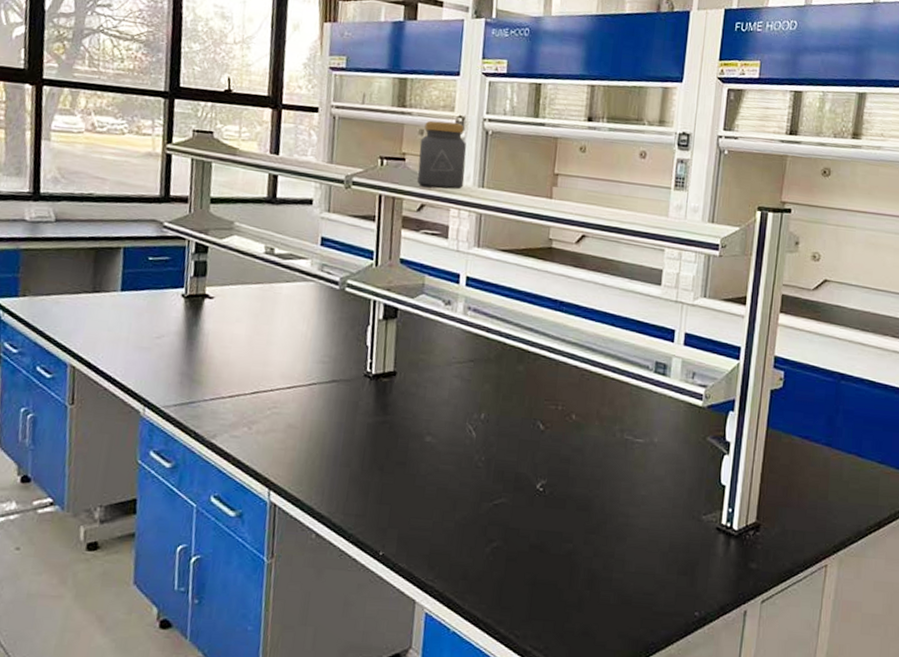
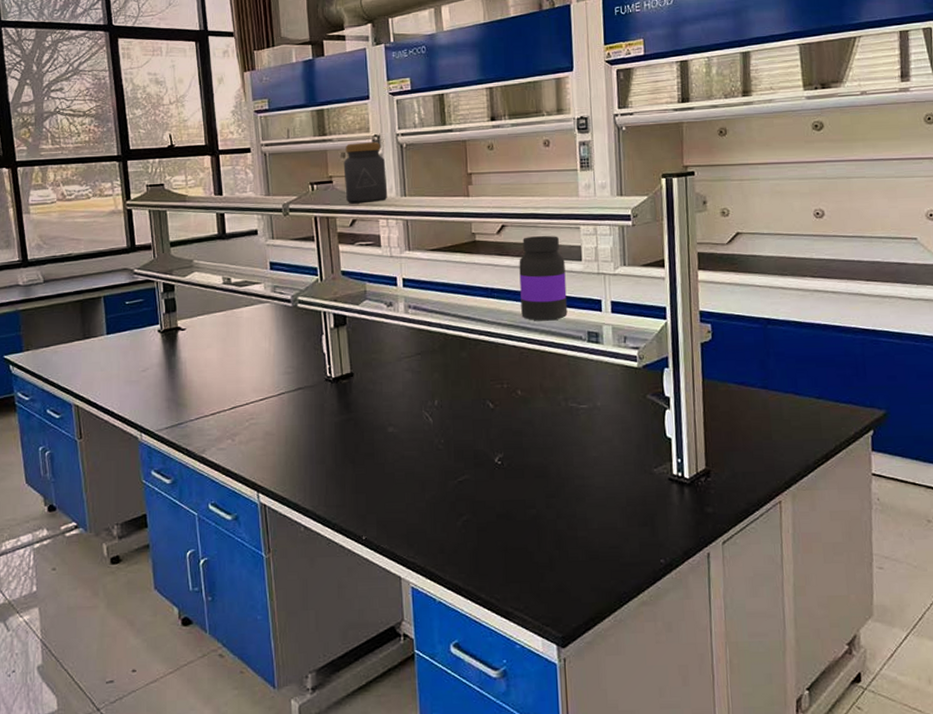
jar: none [588,251,643,344] -> present [519,236,568,321]

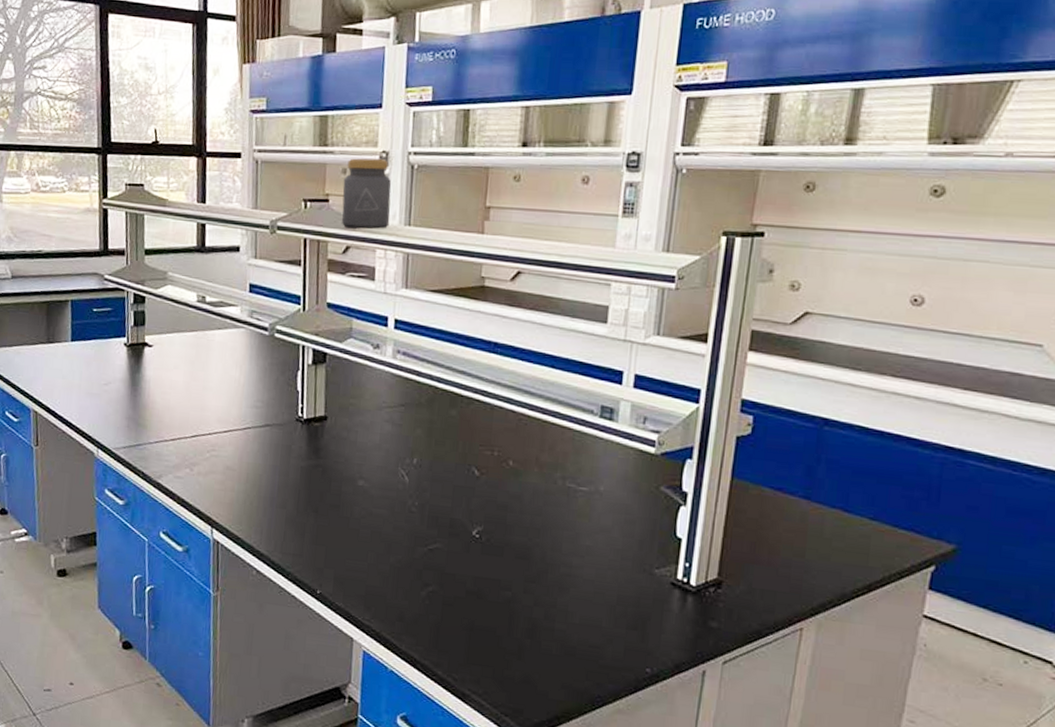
jar: present [519,236,568,321] -> none [526,288,587,387]

